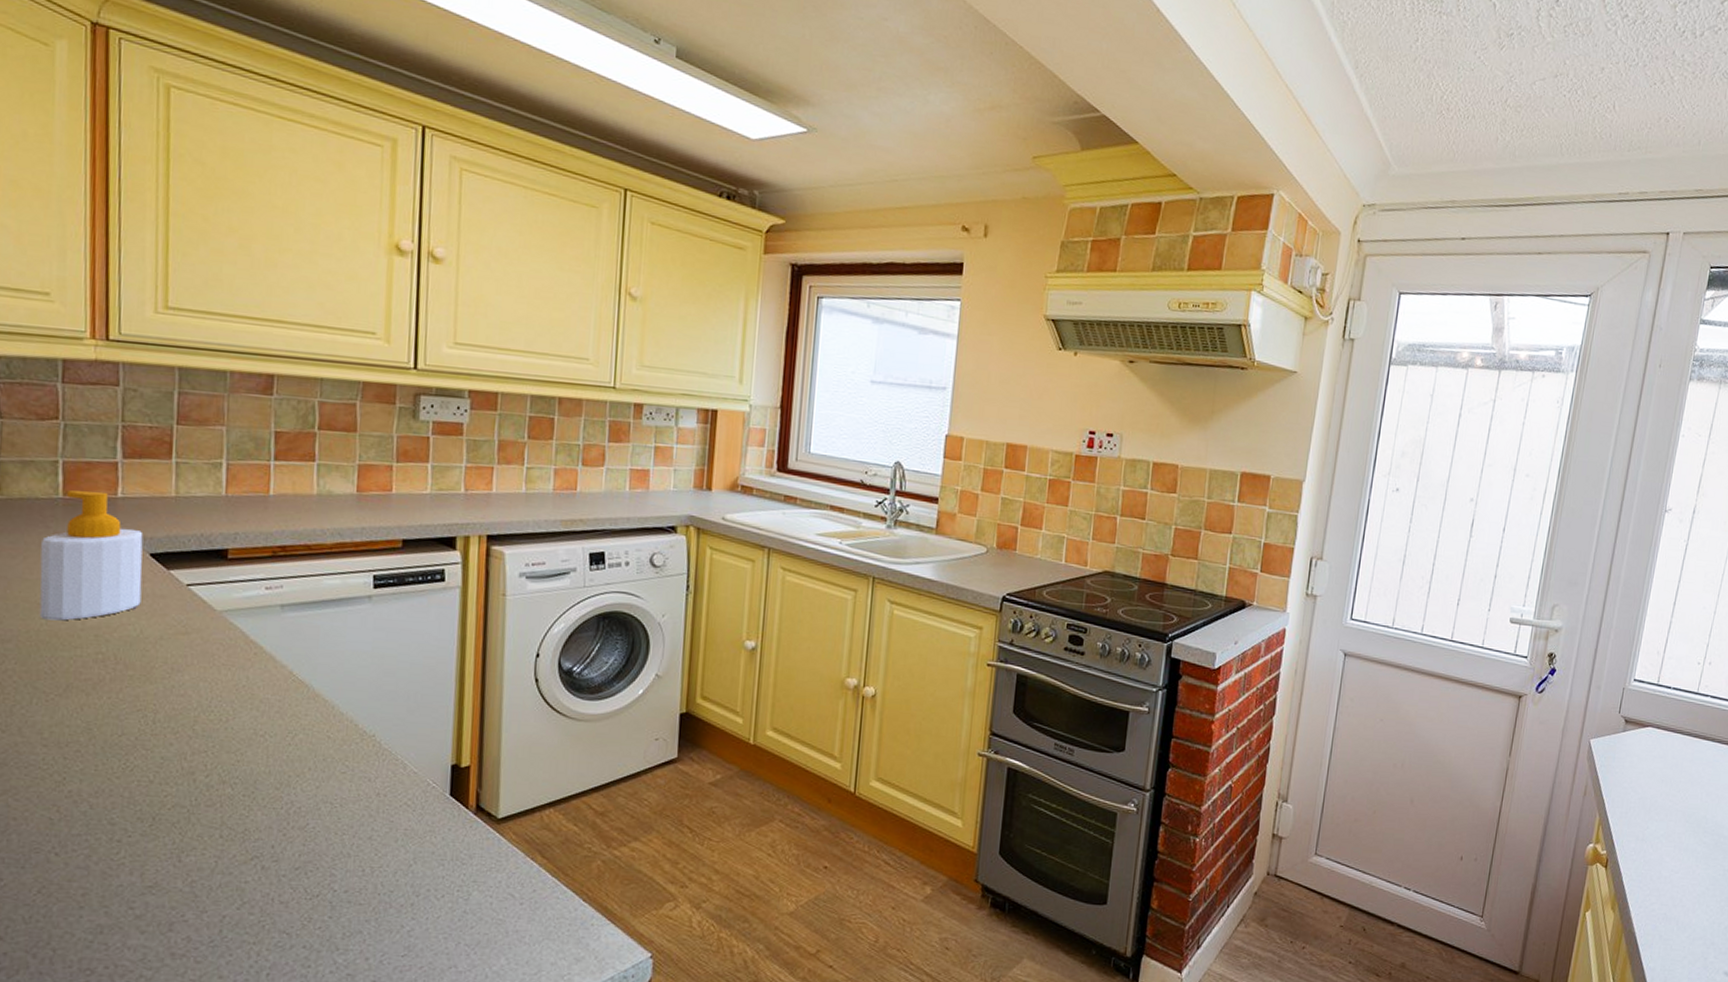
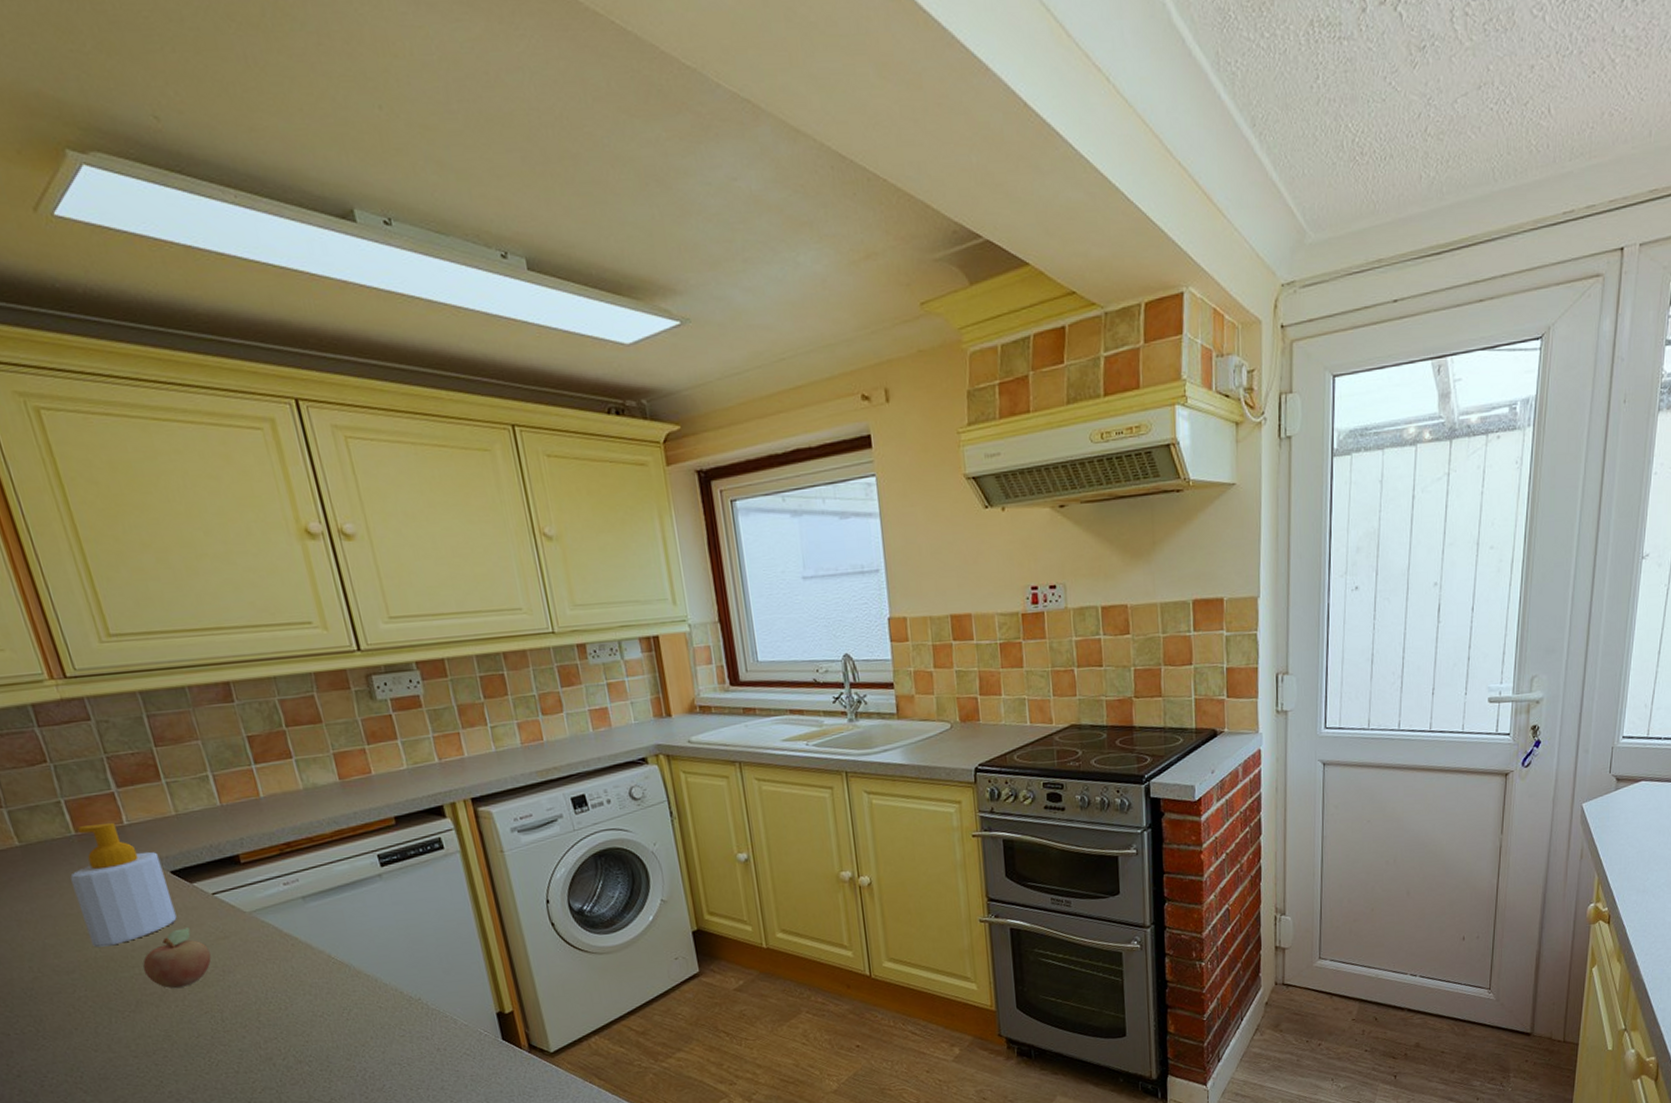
fruit: none [86,615,164,679] -> present [142,928,211,989]

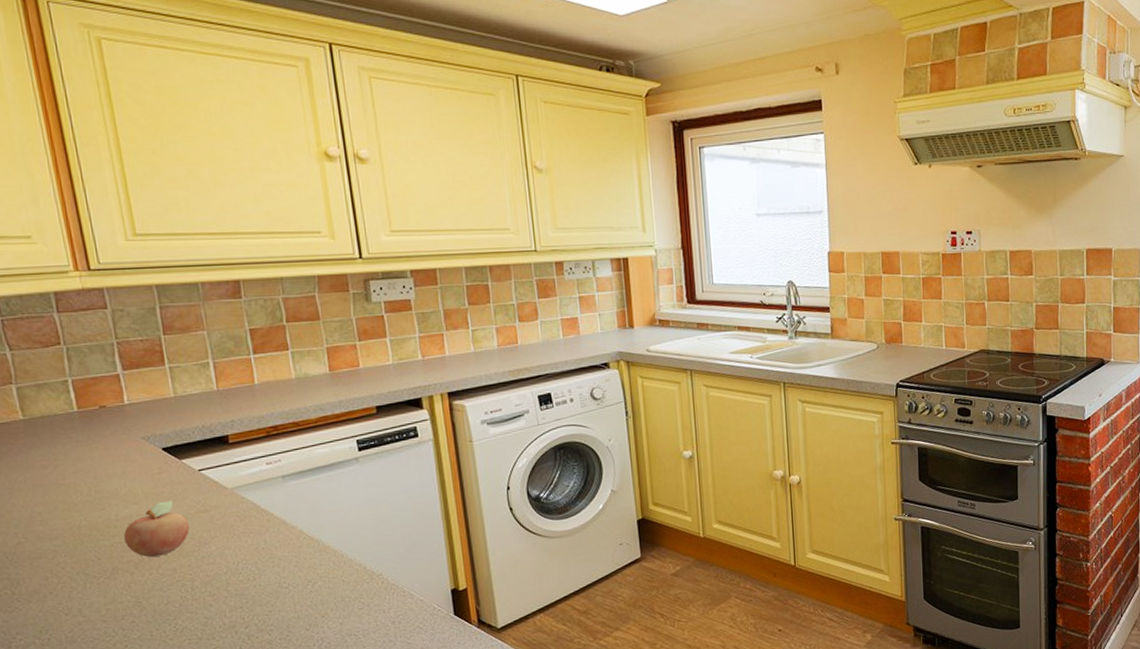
soap bottle: present [70,822,177,948] -> none [67,401,162,516]

